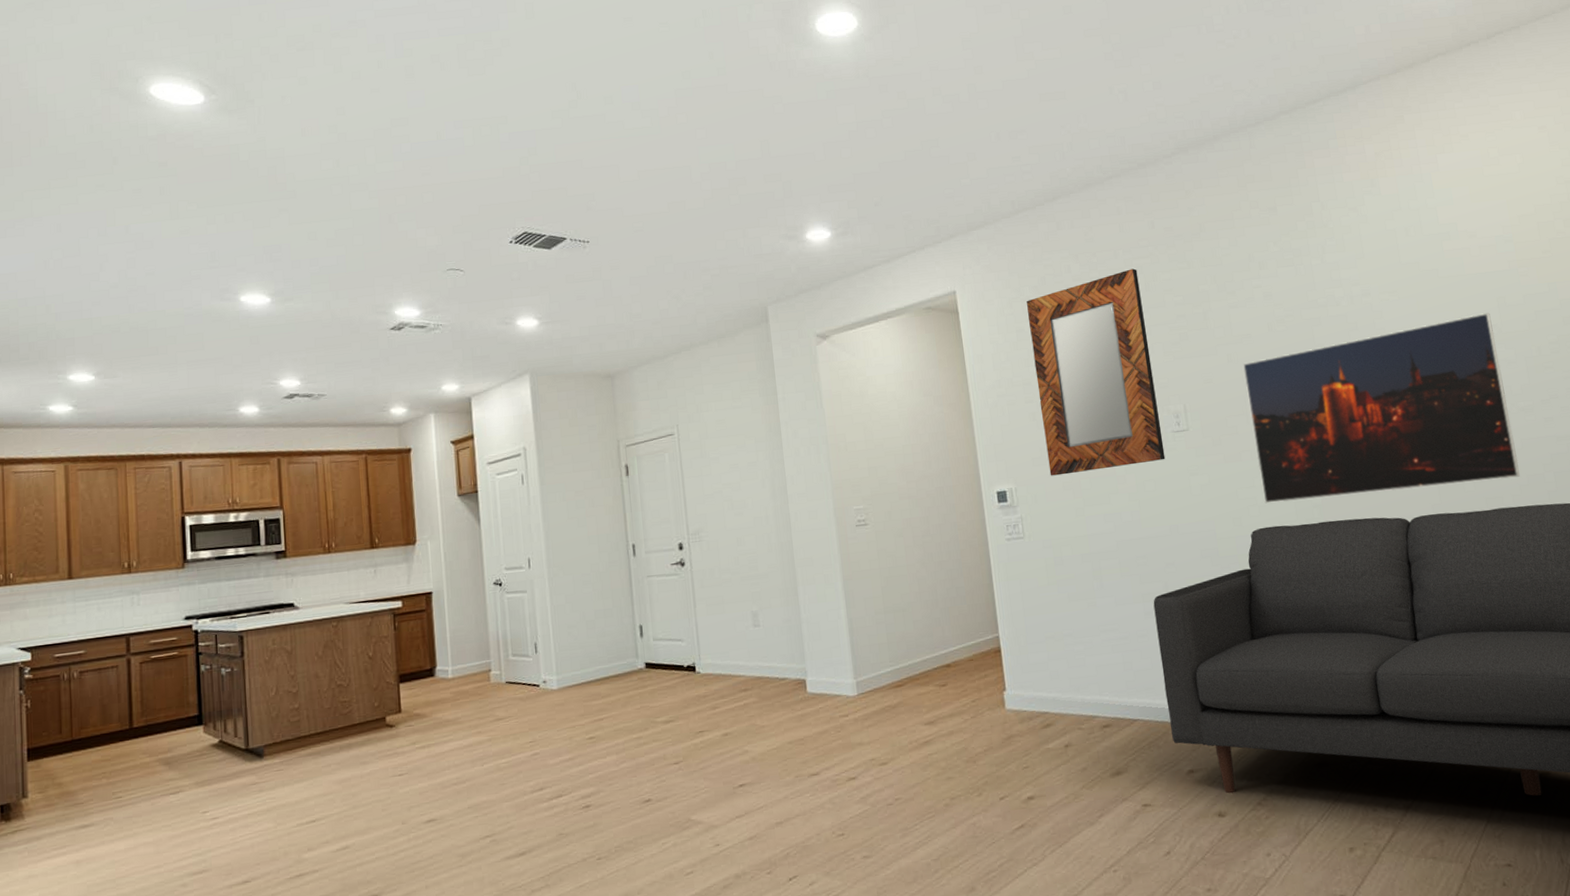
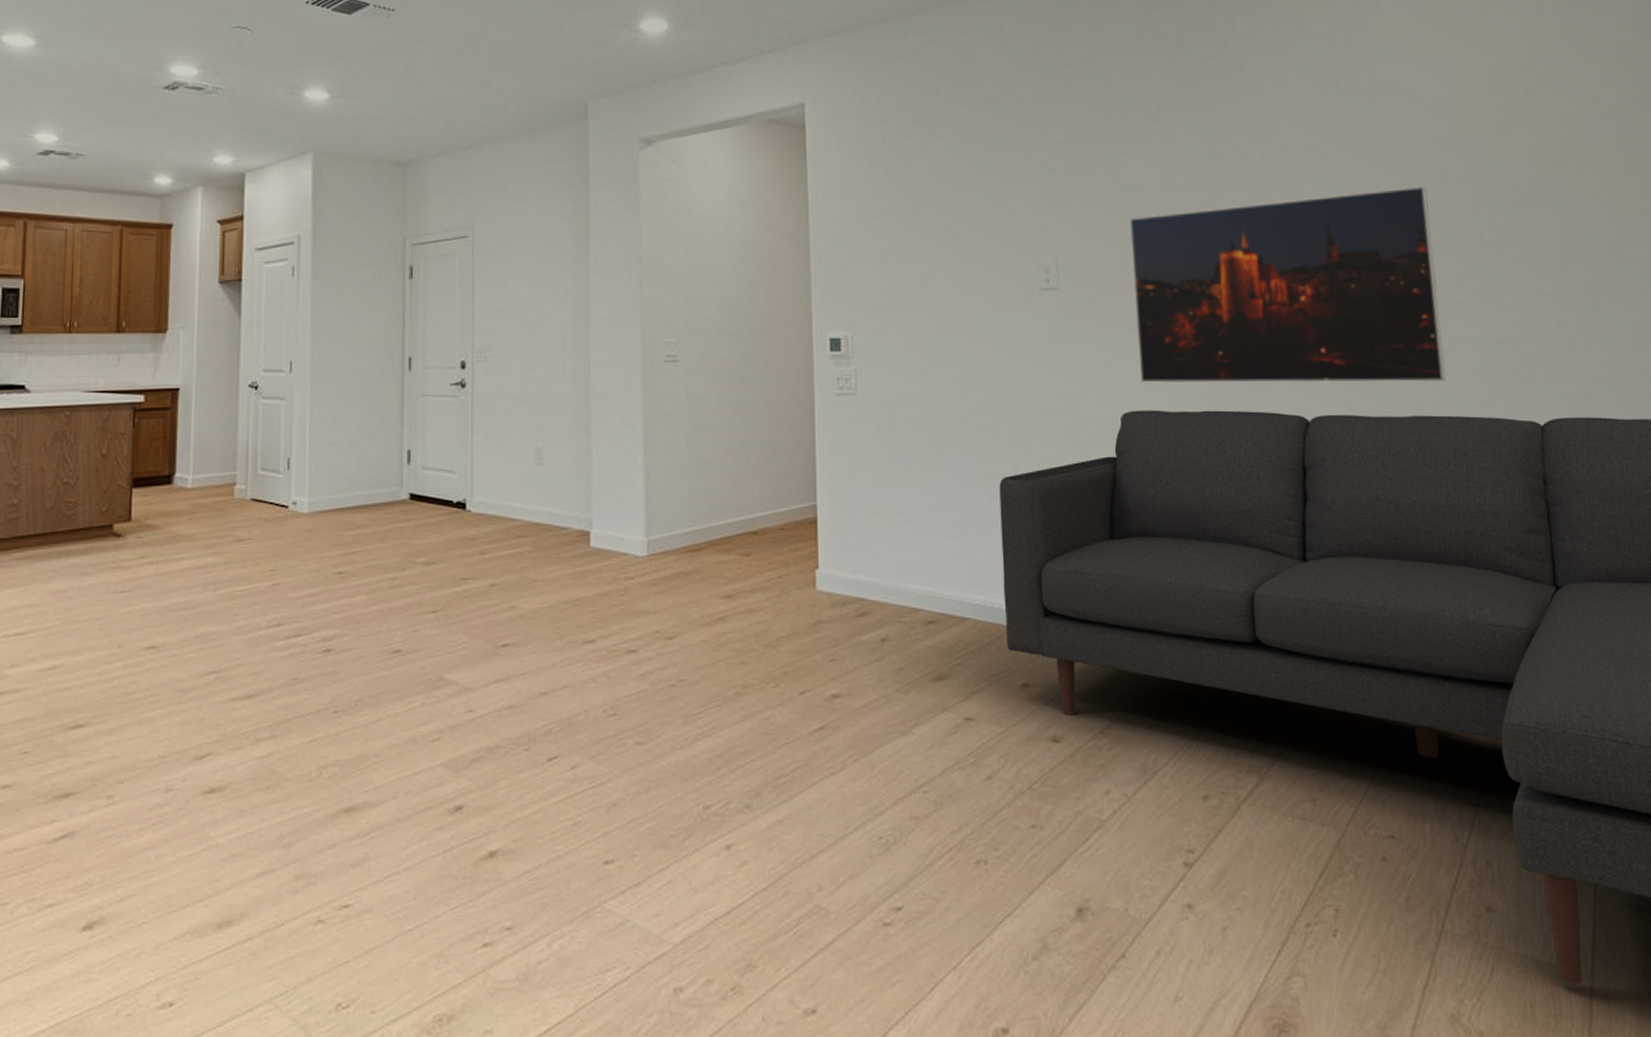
home mirror: present [1026,268,1166,476] -> none [885,97,1029,327]

